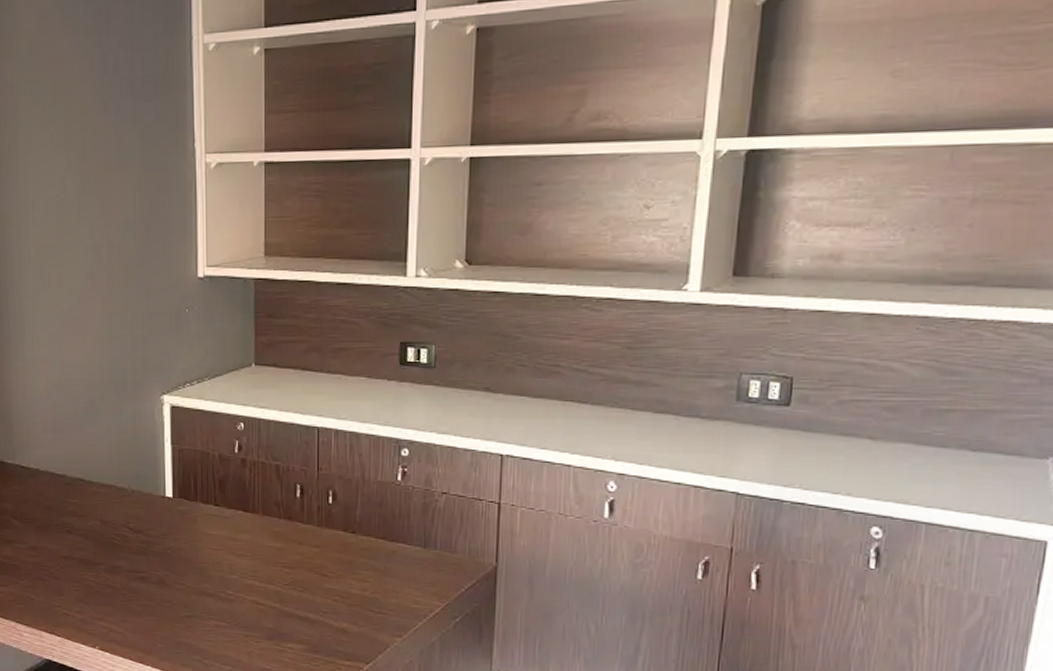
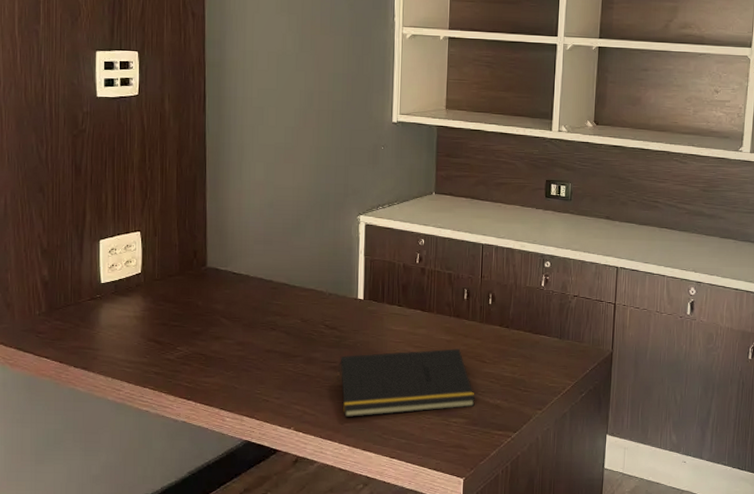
notepad: none [145,558,315,638] -> present [336,349,475,418]

